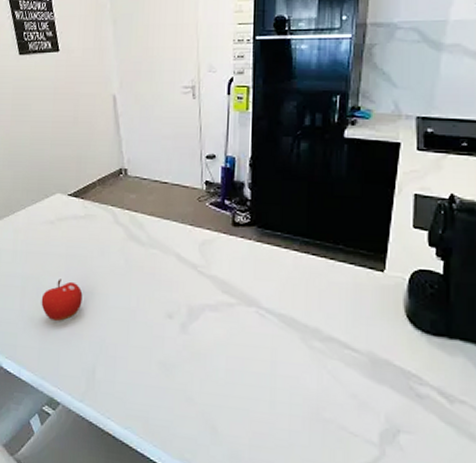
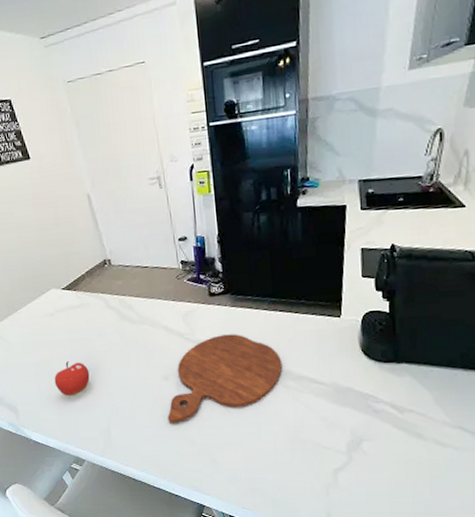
cutting board: none [165,273,310,374] -> present [167,334,283,423]

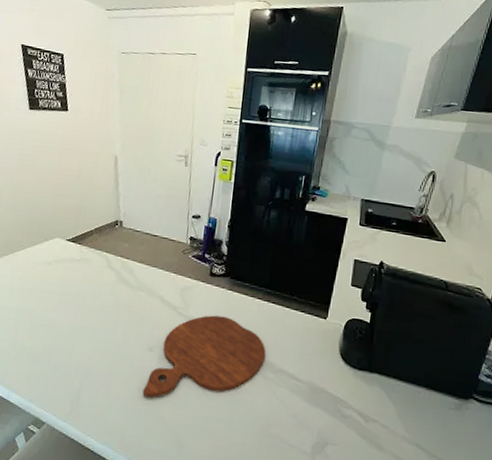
fruit: present [54,361,90,397] -> none [33,313,74,352]

